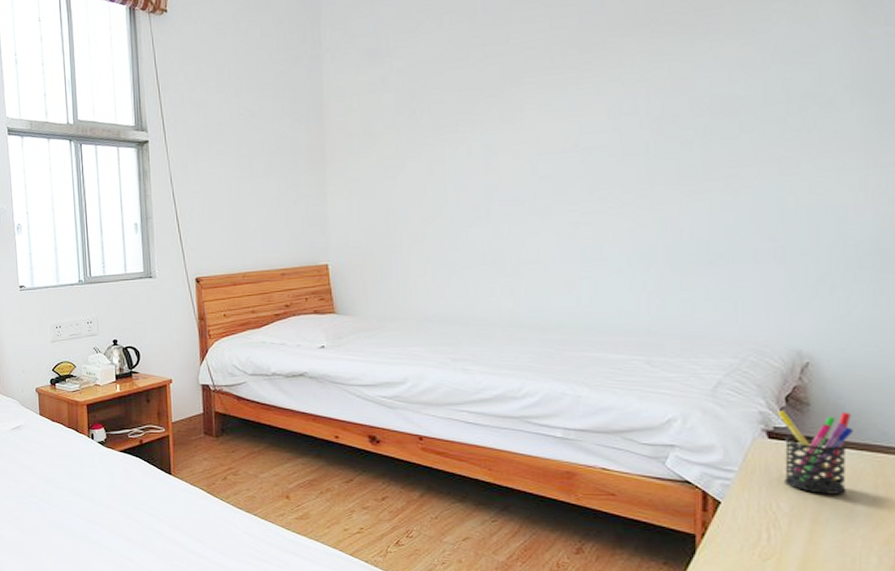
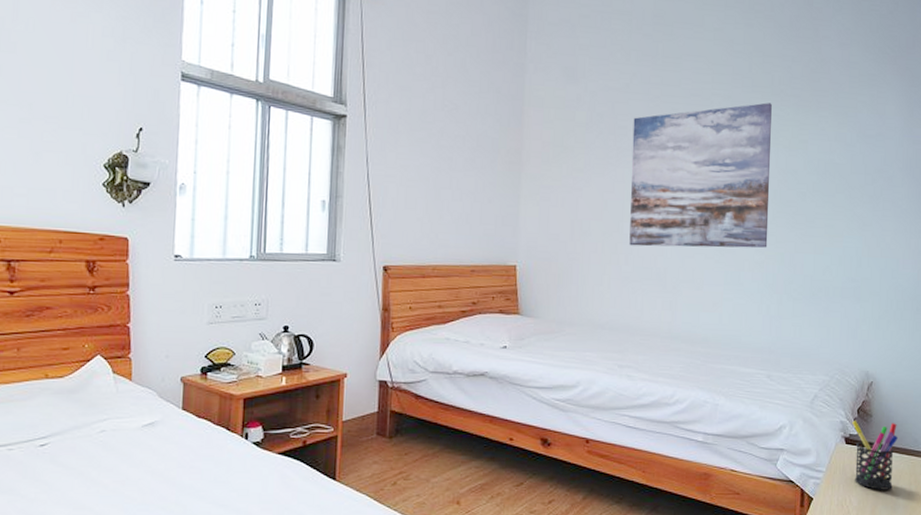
wall art: none [451,38,640,230] -> present [629,102,772,248]

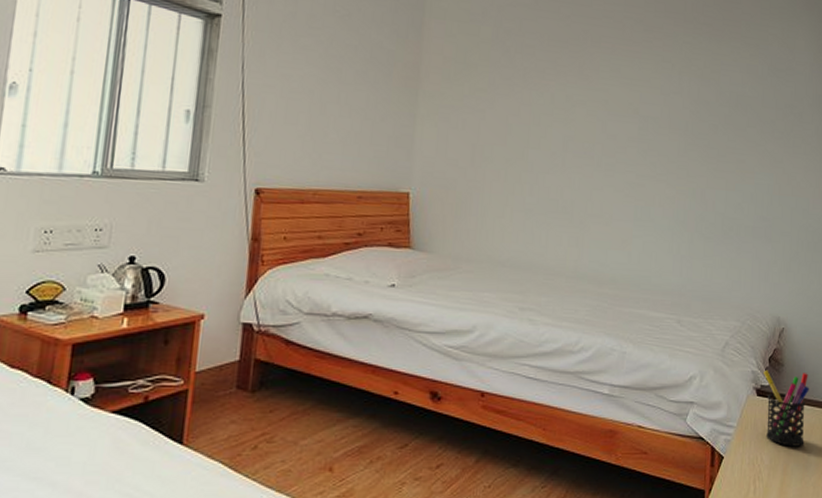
wall art: present [629,102,772,248] -> none [534,29,684,182]

